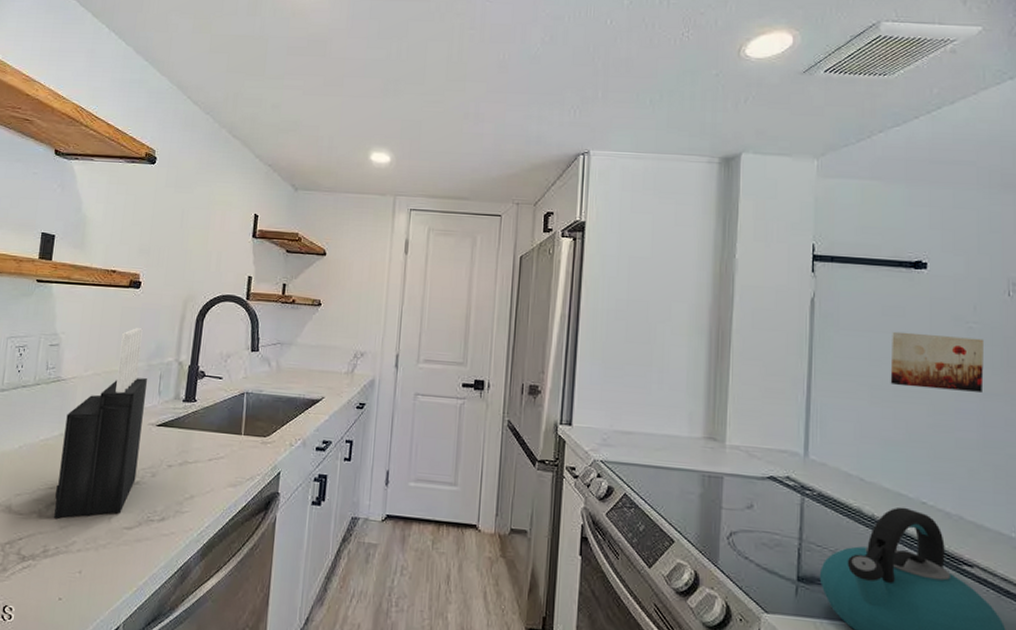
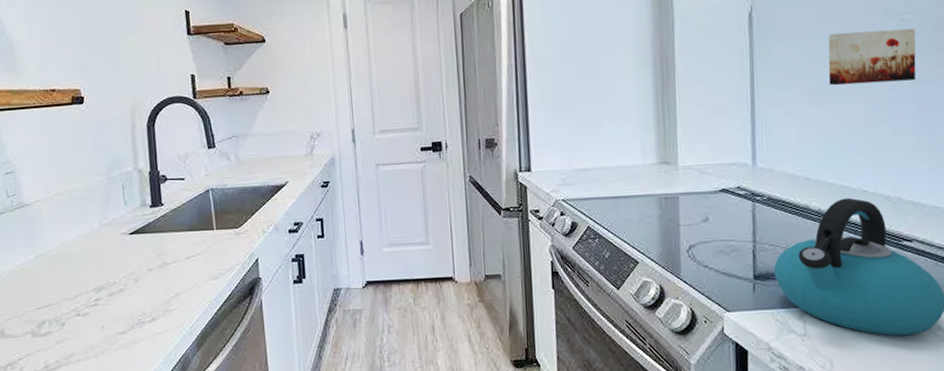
knife block: present [54,328,147,518] -> none [38,143,120,335]

